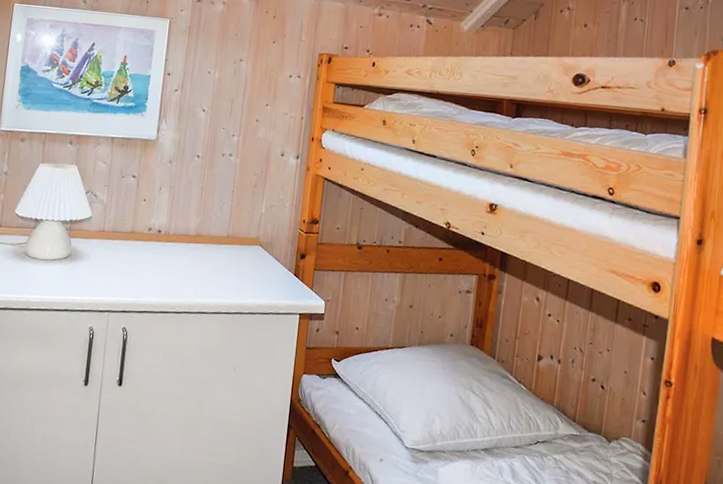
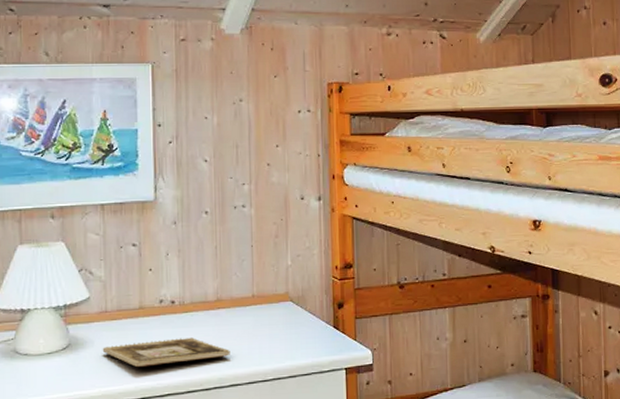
picture frame: none [96,261,202,286] -> present [102,337,230,368]

